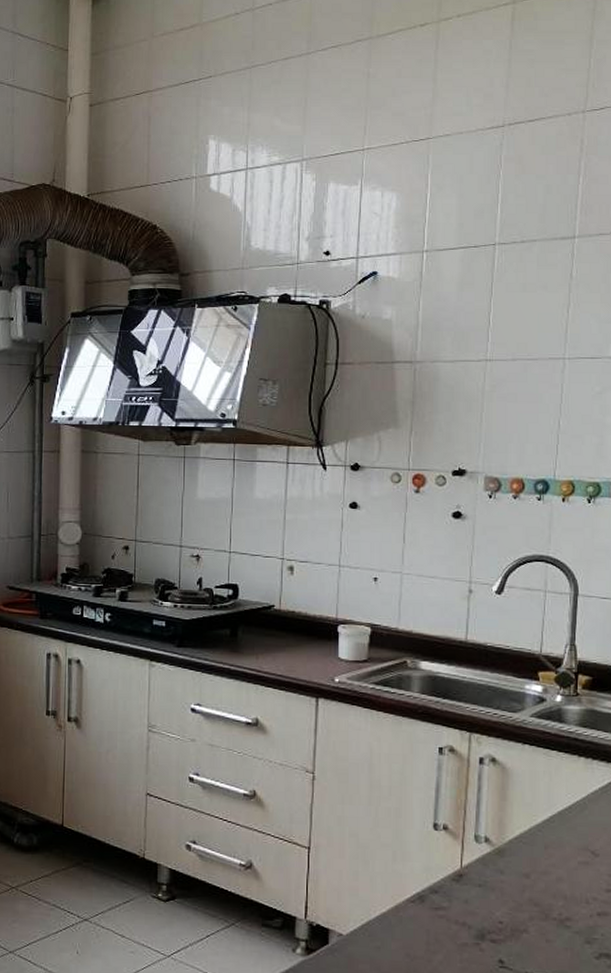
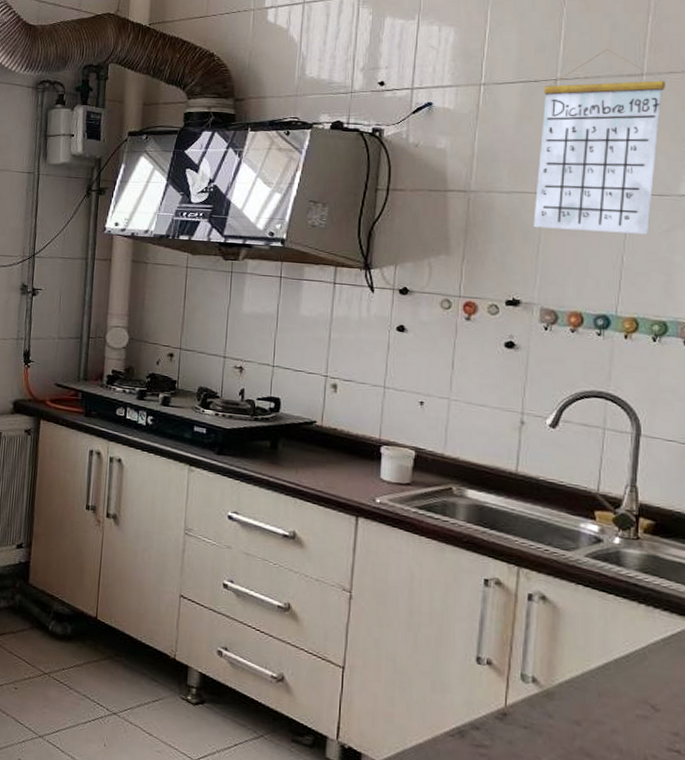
calendar: none [476,211,596,398] -> present [533,48,665,235]

